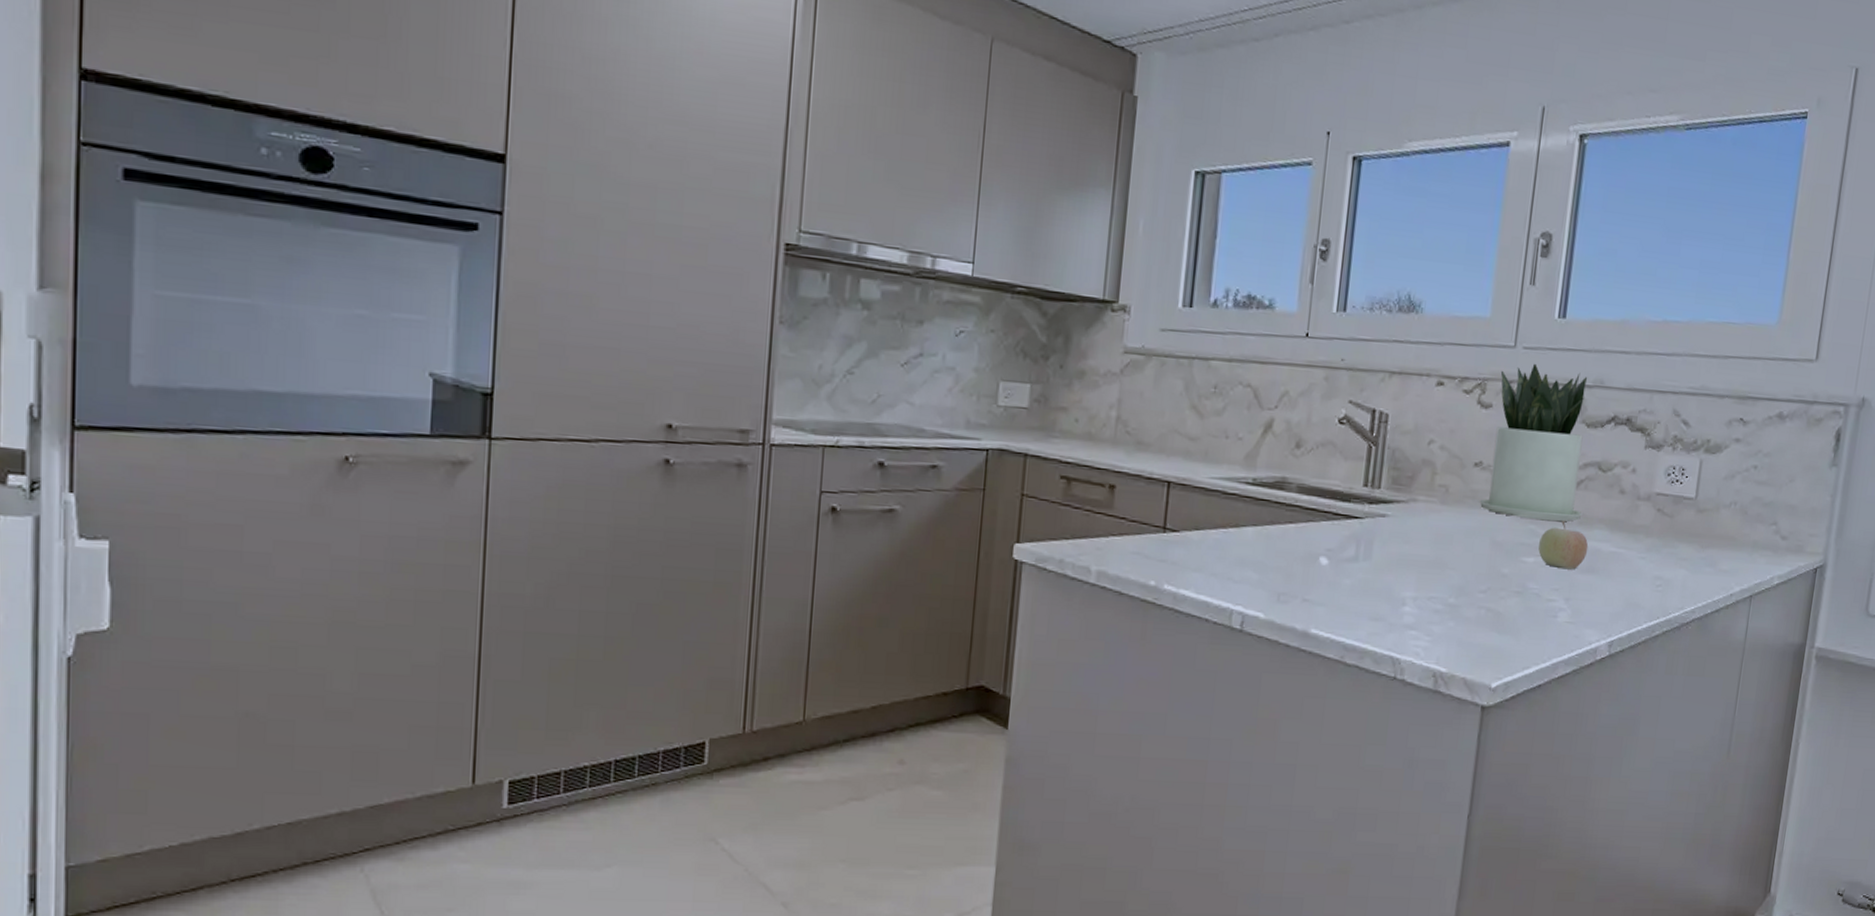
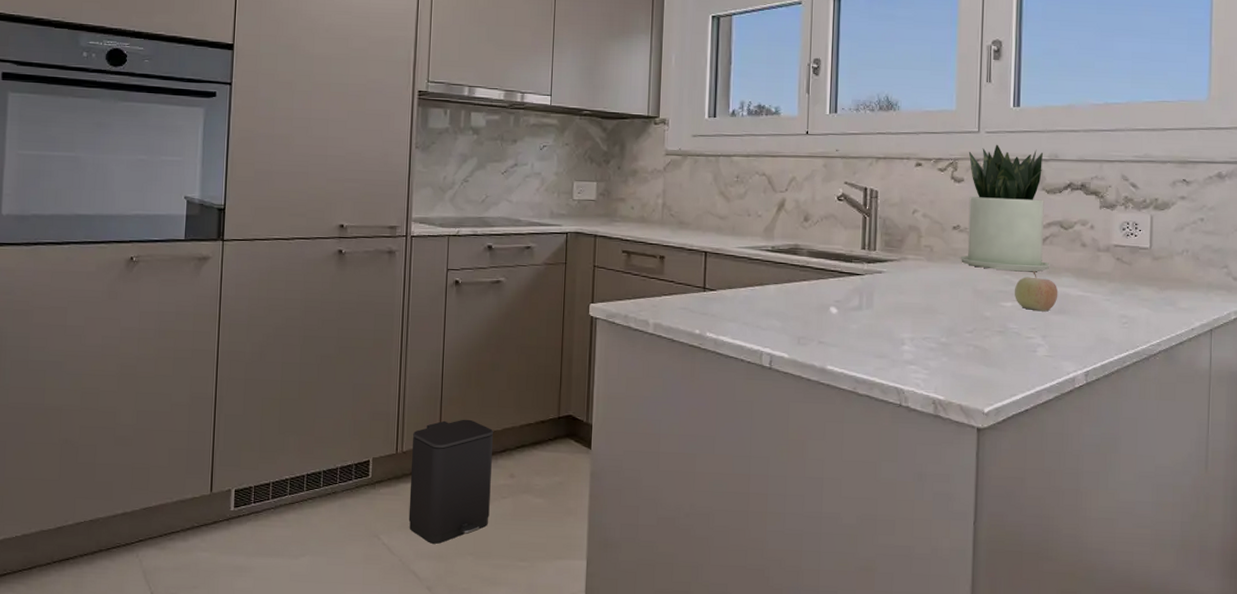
pedal bin: none [758,689,879,849] -> present [408,419,494,544]

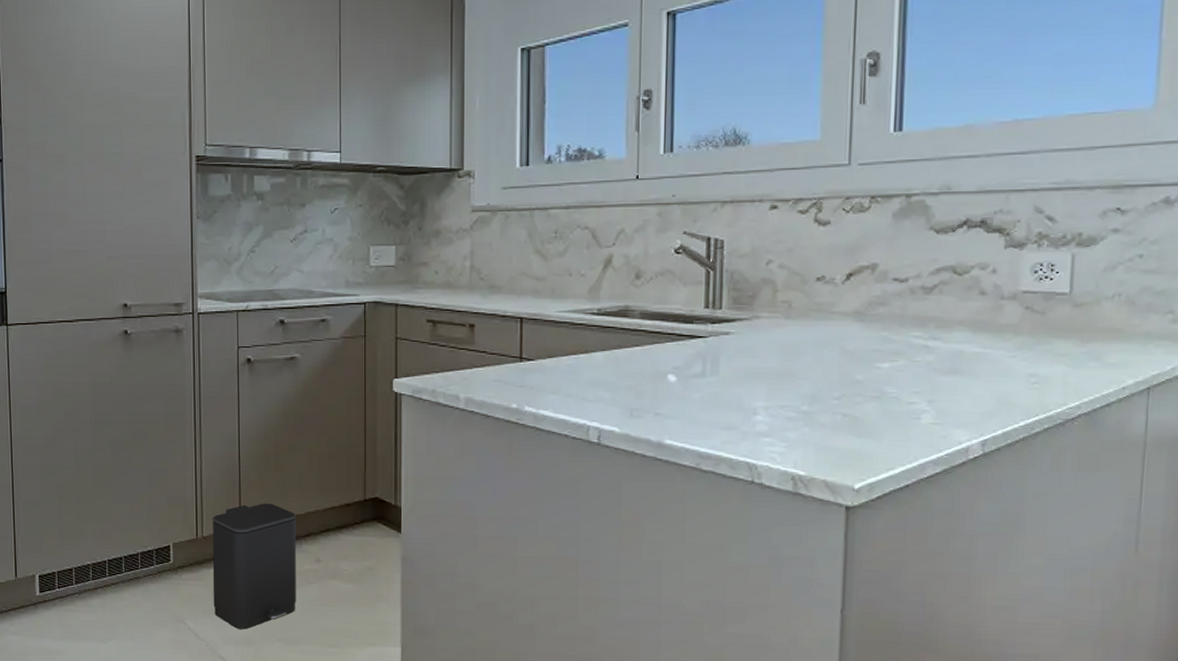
planter: present [959,144,1051,272] -> none [824,178,941,327]
fruit: present [1015,271,1058,312] -> none [893,326,949,373]

